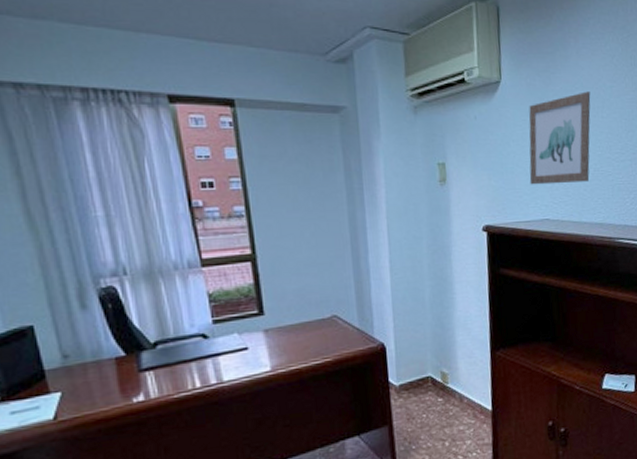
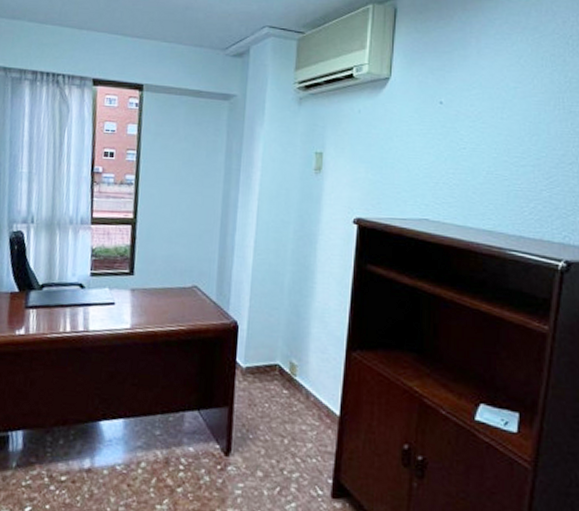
wall art: present [528,91,591,185] -> none [410,91,490,185]

